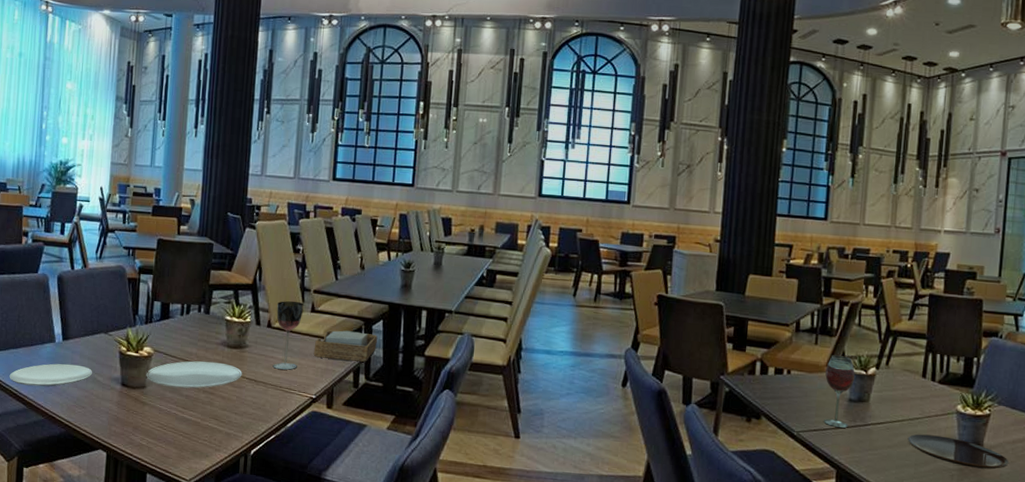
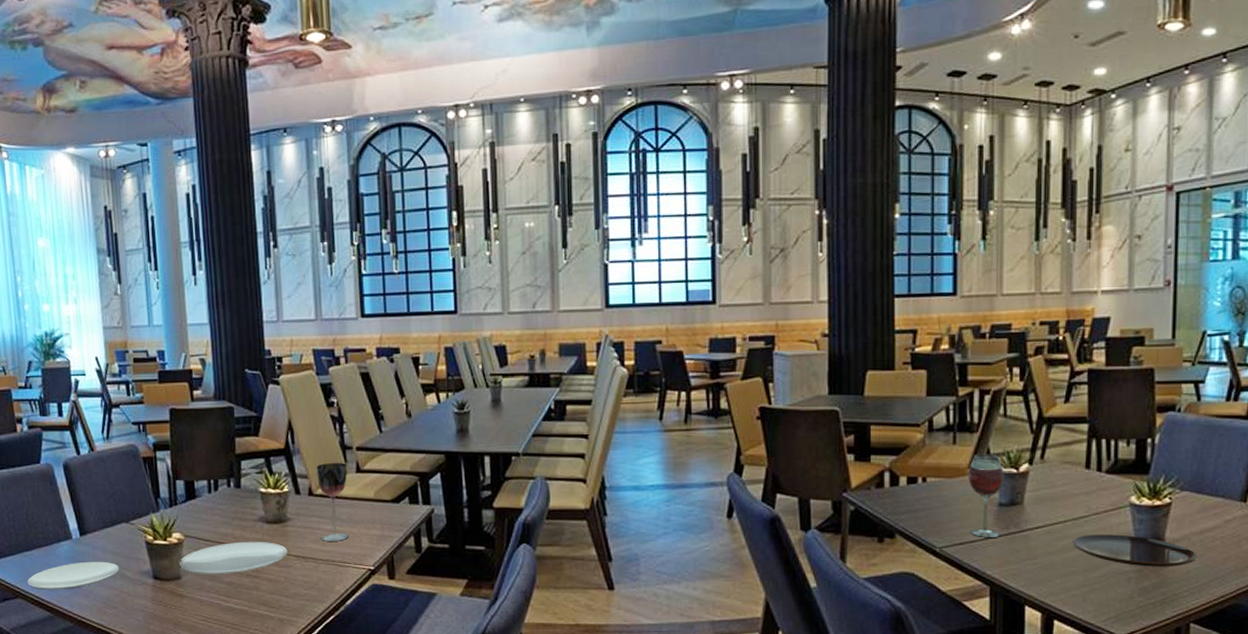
napkin holder: present [313,330,378,363] -> none [365,489,437,524]

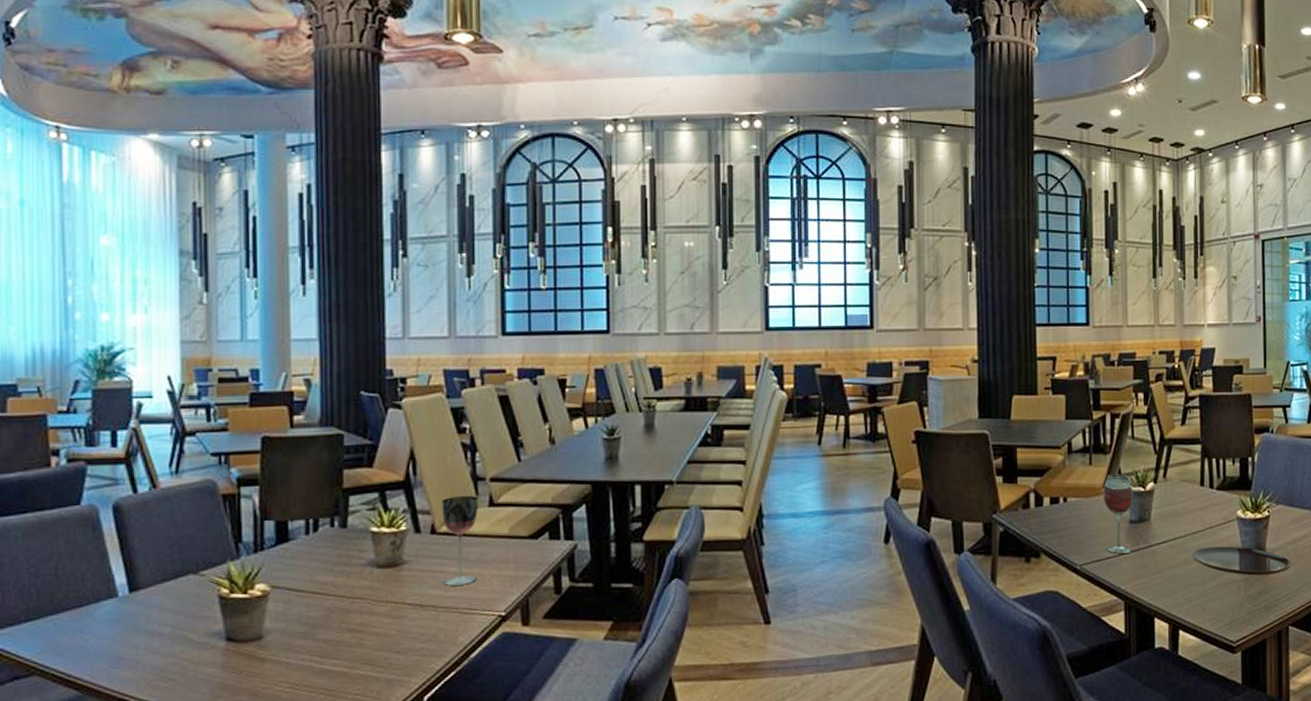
plate: present [27,561,120,590] -> none [49,622,181,664]
plate: present [179,541,288,574] -> none [262,589,401,632]

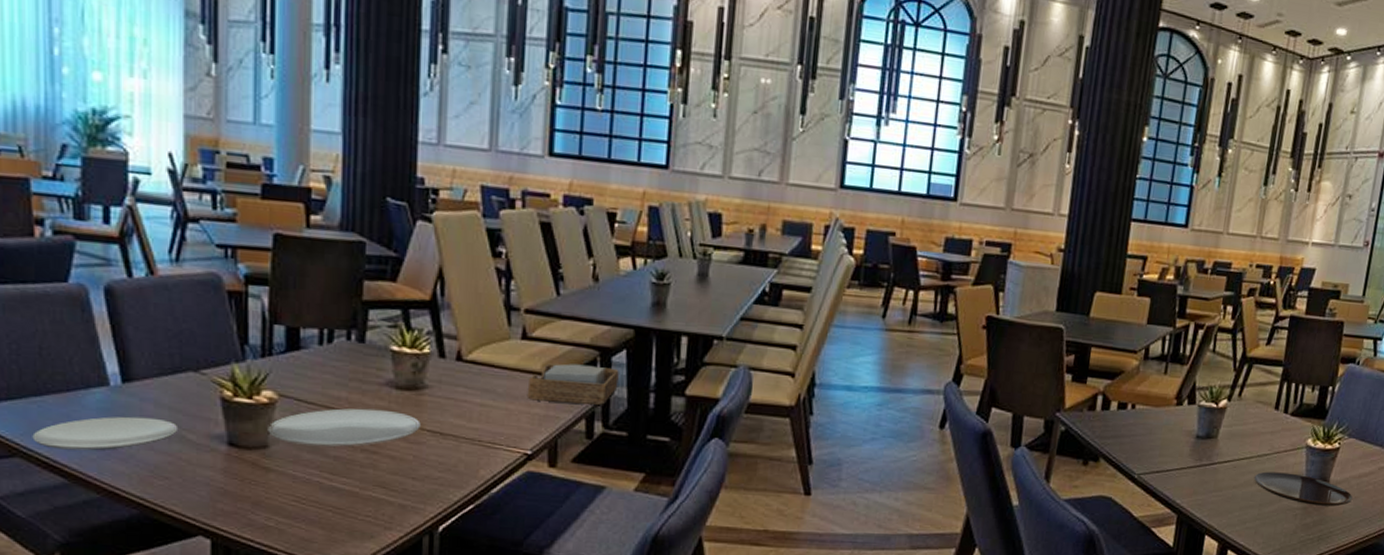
plate: none [49,622,181,664] -> present [32,416,179,451]
plate: none [262,589,401,632] -> present [268,408,421,447]
wineglass: present [442,495,479,586] -> none [466,323,511,418]
napkin holder: none [497,523,581,563] -> present [527,363,619,406]
wineglass: present [1103,474,1133,554] -> none [1168,386,1205,468]

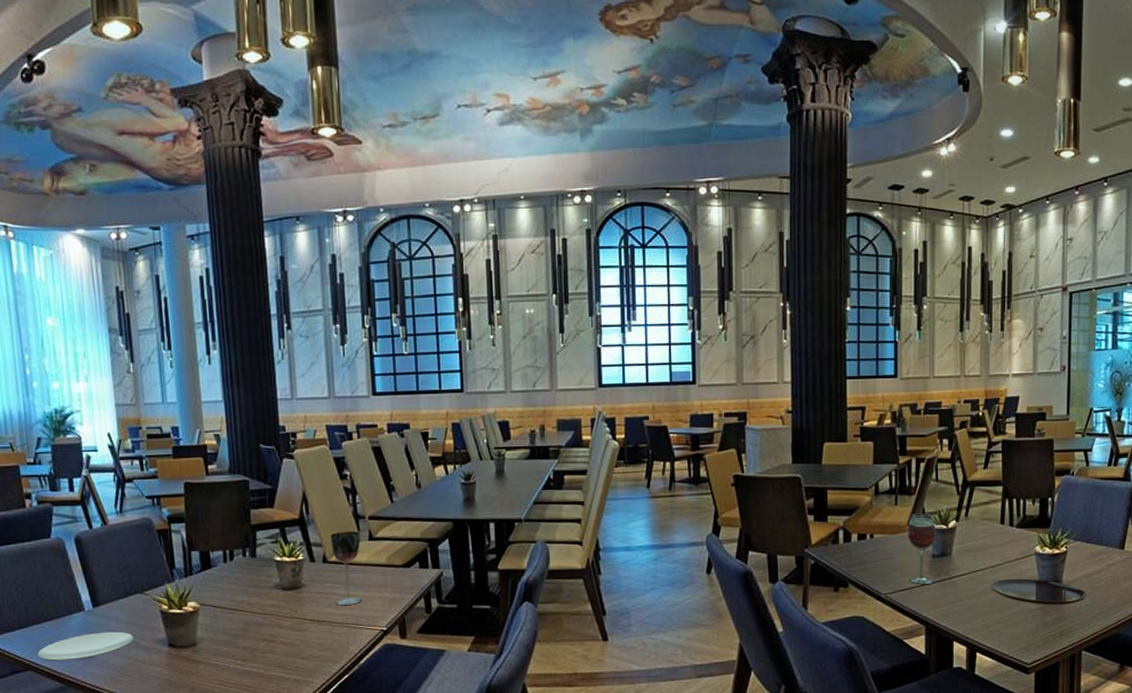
plate: present [268,408,421,447] -> none [195,607,303,641]
wineglass: none [466,323,511,418] -> present [330,530,362,605]
napkin holder: present [527,363,619,406] -> none [377,554,446,587]
wineglass: none [1168,386,1205,468] -> present [907,513,936,584]

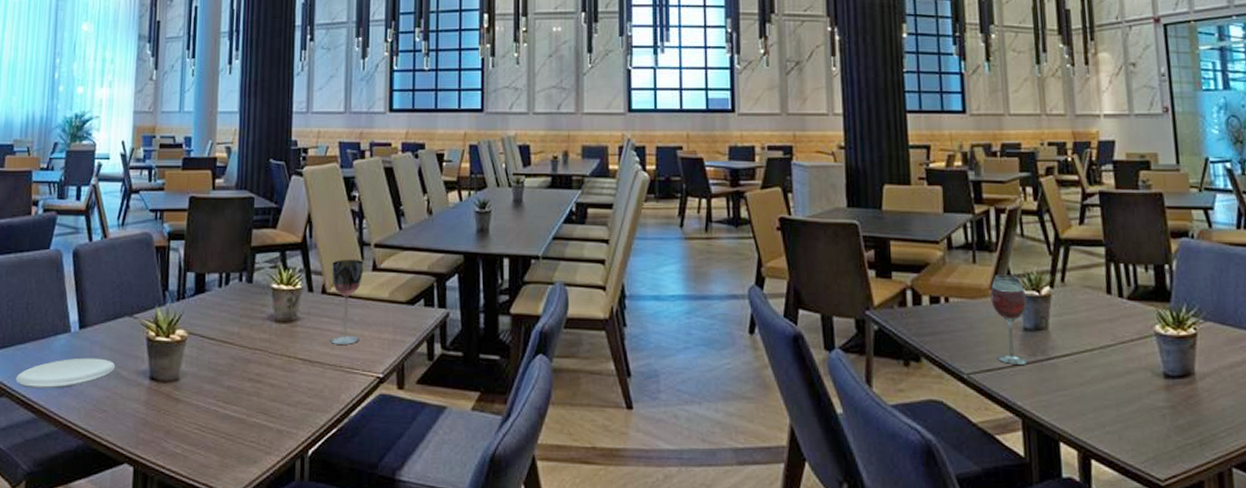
plate: present [990,578,1087,605] -> none [1101,365,1231,404]

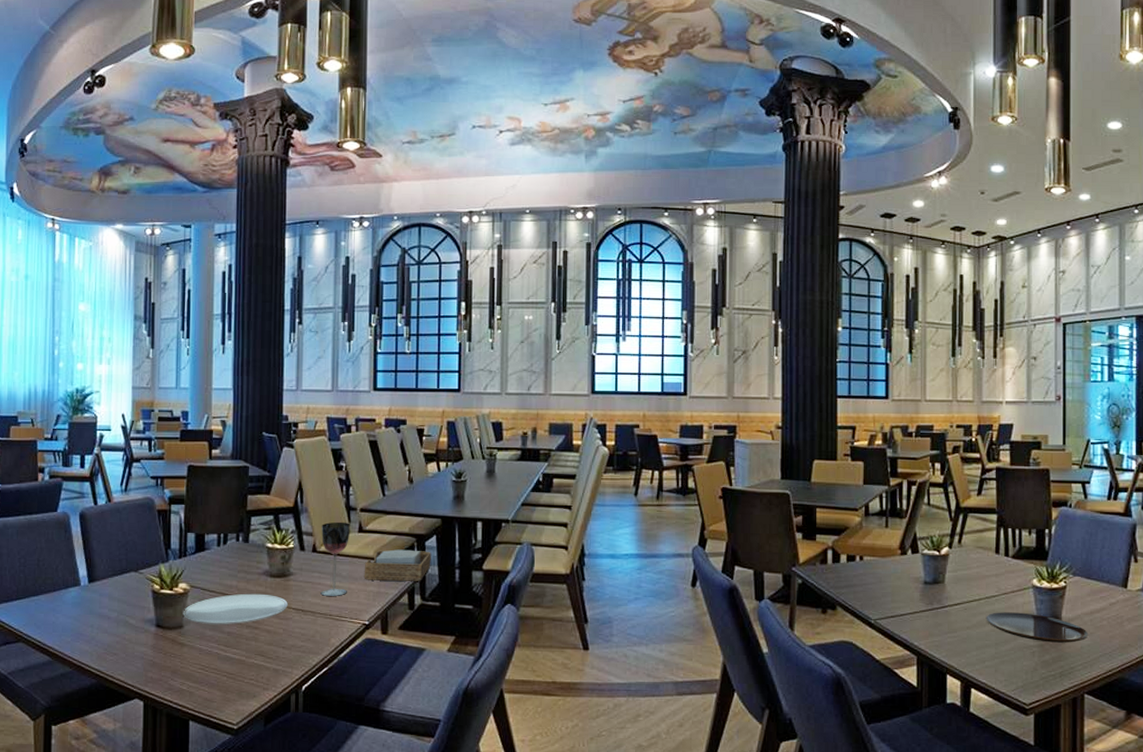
plate: present [16,357,116,389] -> none [31,608,124,635]
plate: none [179,341,294,377] -> present [183,593,288,625]
napkin holder: none [378,290,453,329] -> present [364,549,431,582]
wineglass: present [990,275,1028,365] -> none [898,537,928,612]
plate: none [1101,365,1231,404] -> present [986,612,1089,643]

